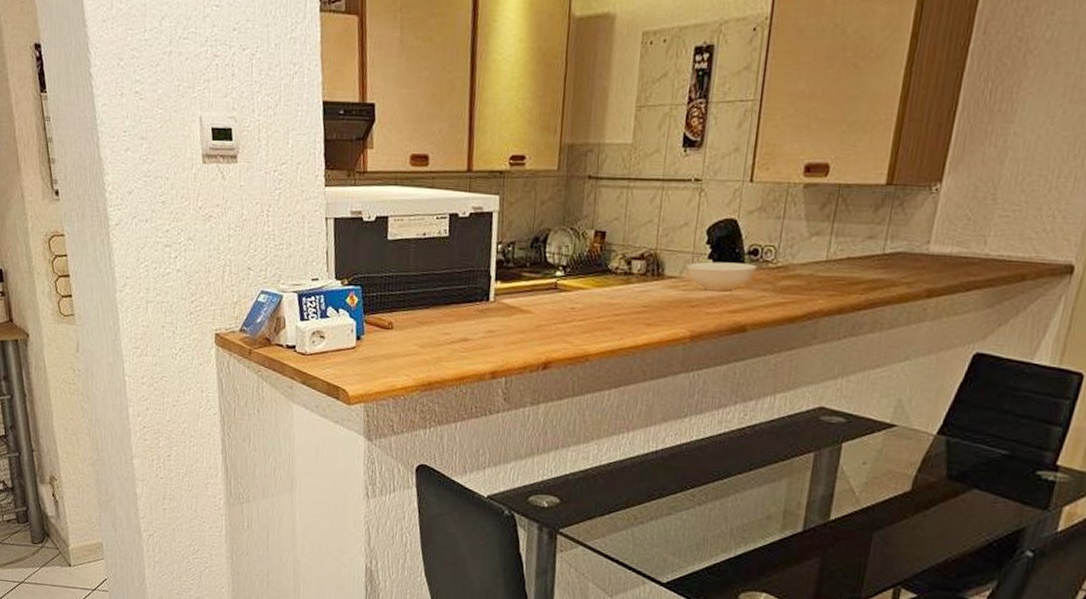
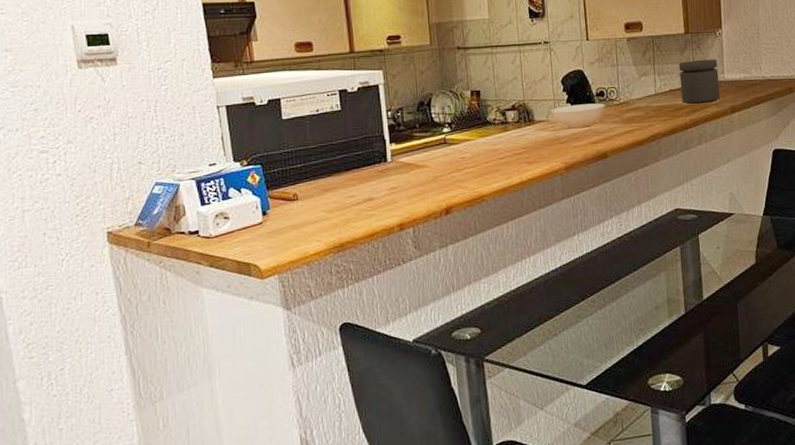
jar: none [860,221,924,280] -> present [678,59,721,104]

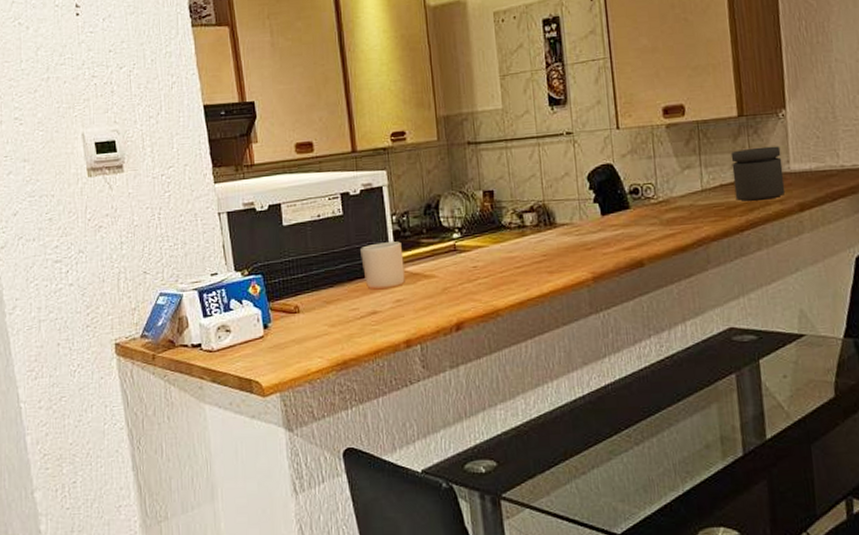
mug: none [356,135,399,179] -> present [359,241,405,290]
bowl: present [549,103,606,129] -> none [574,202,641,233]

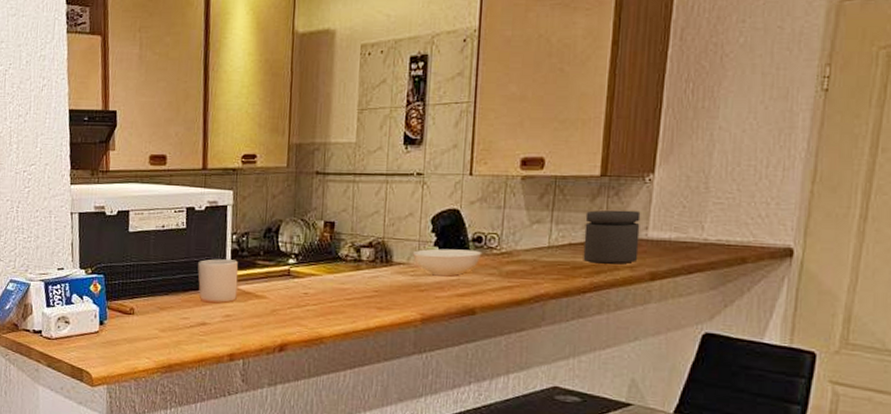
bowl: none [574,202,641,233] -> present [412,248,483,277]

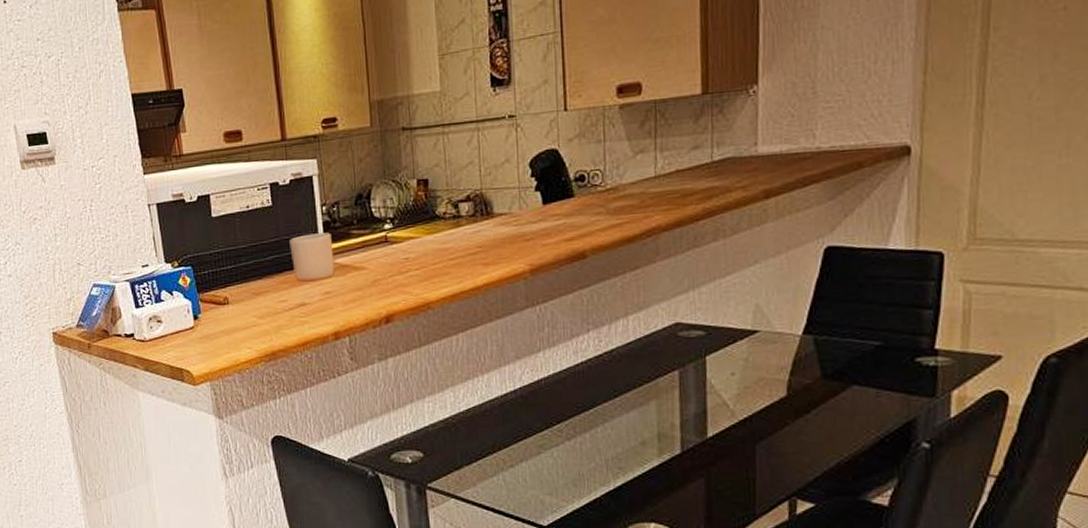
bowl: present [412,248,483,277] -> none [513,190,587,223]
jar: present [583,209,641,264] -> none [690,126,750,188]

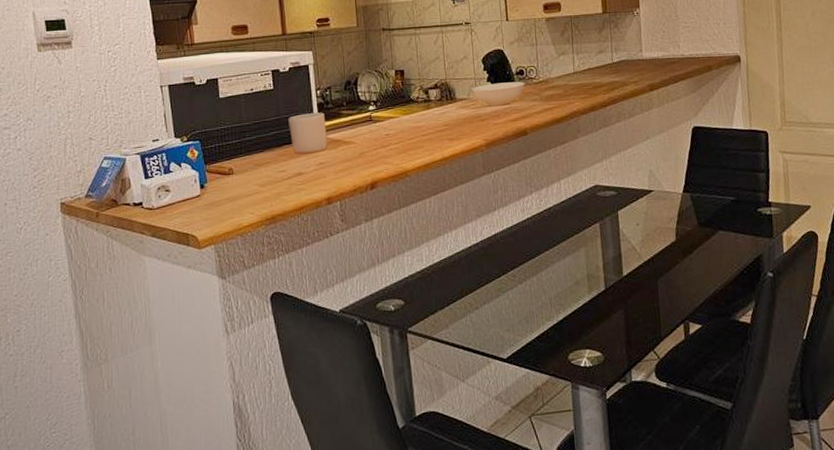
bowl: none [513,190,587,223] -> present [470,81,526,107]

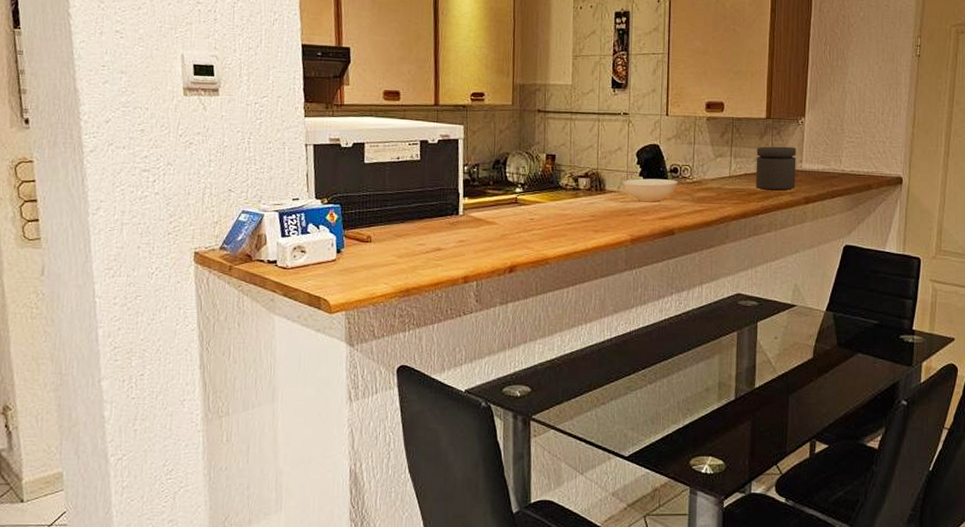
mug: present [287,112,327,155] -> none [431,188,471,230]
jar: none [596,38,639,82] -> present [755,146,797,191]

